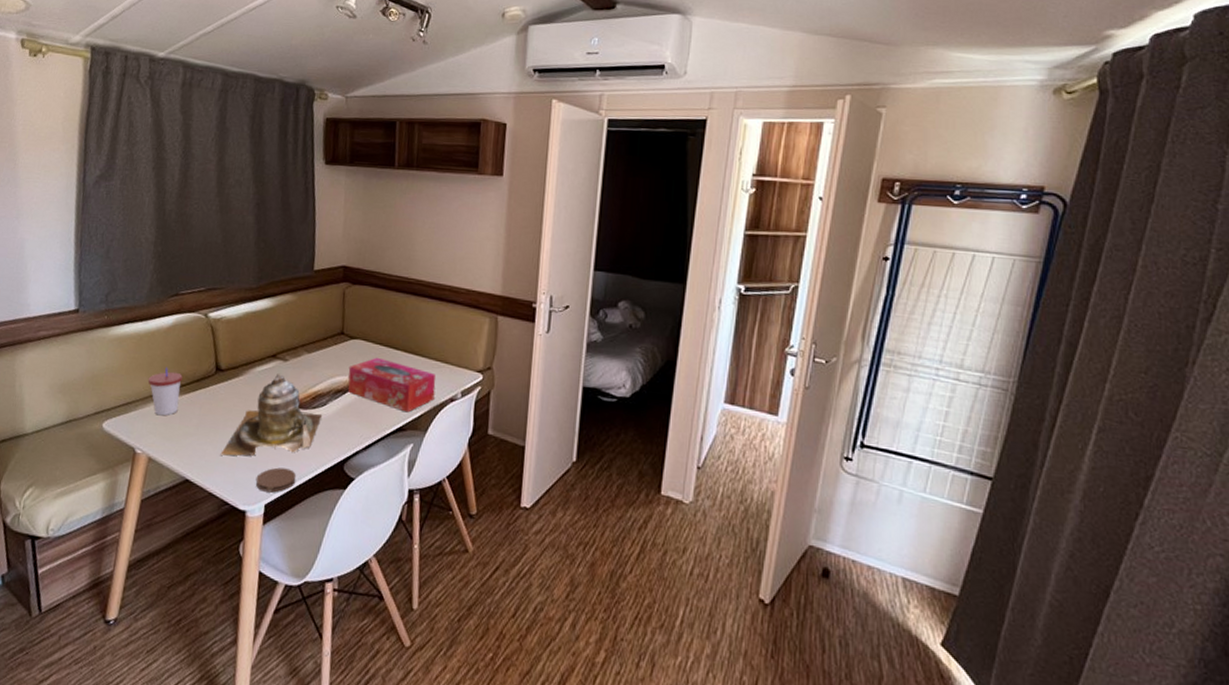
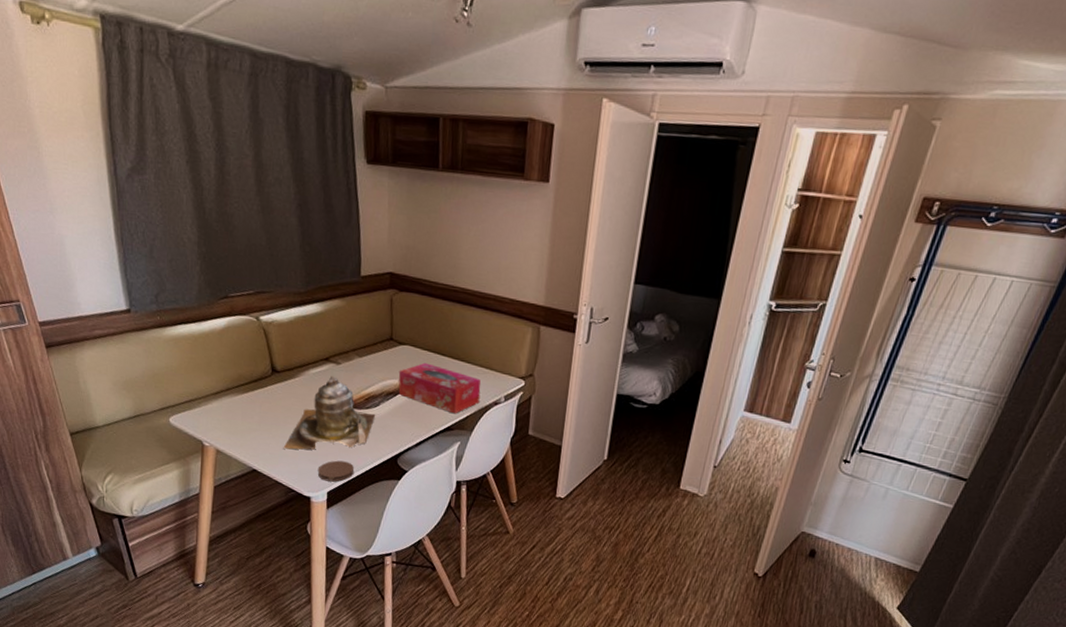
cup: present [147,367,183,416] -> none [207,367,241,413]

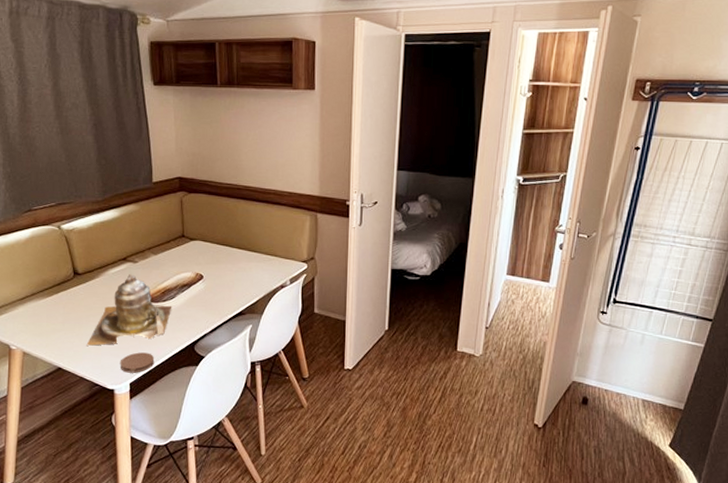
tissue box: present [398,362,481,414] -> none [191,255,268,300]

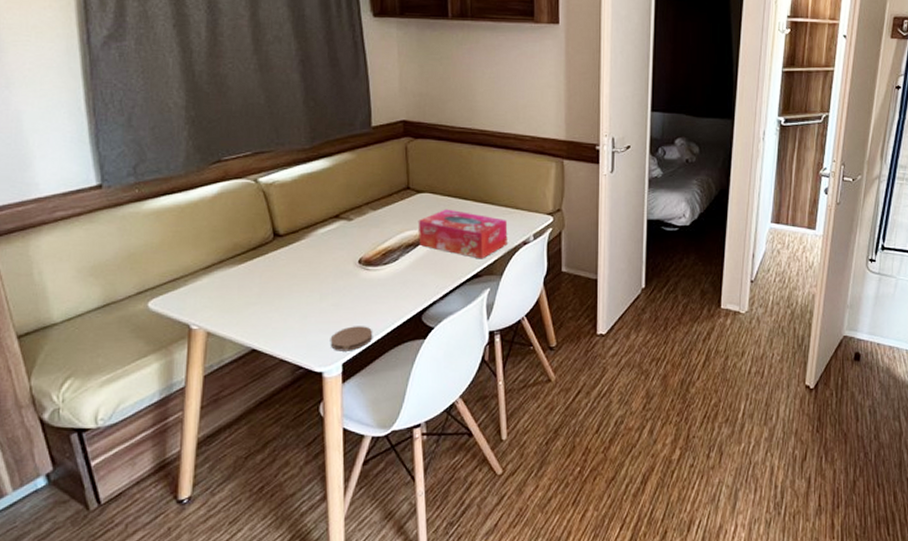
teapot: present [86,274,172,346] -> none [288,234,395,321]
tissue box: none [191,255,268,300] -> present [418,209,508,259]

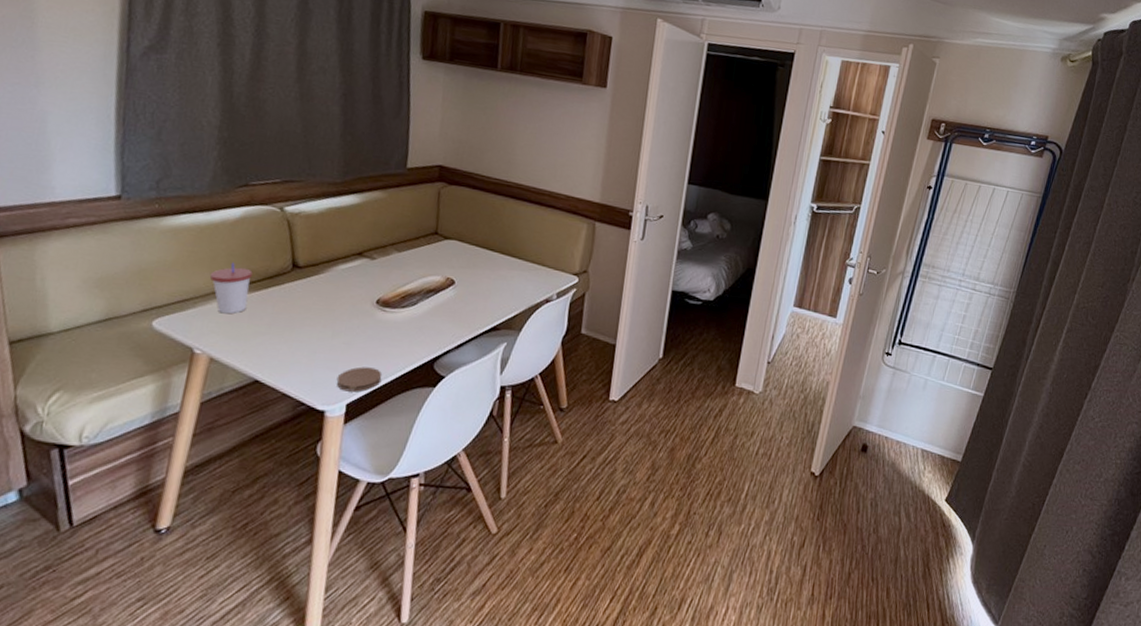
cup: none [196,237,236,288] -> present [209,262,253,315]
tissue box: present [418,209,508,259] -> none [440,258,532,313]

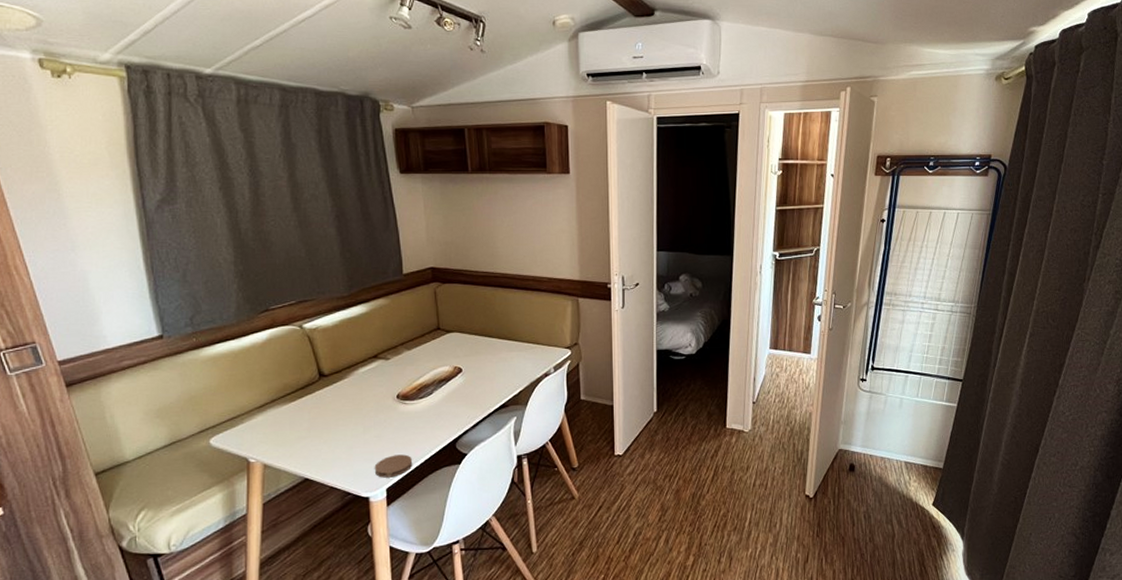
cup: present [209,262,253,315] -> none [250,379,286,425]

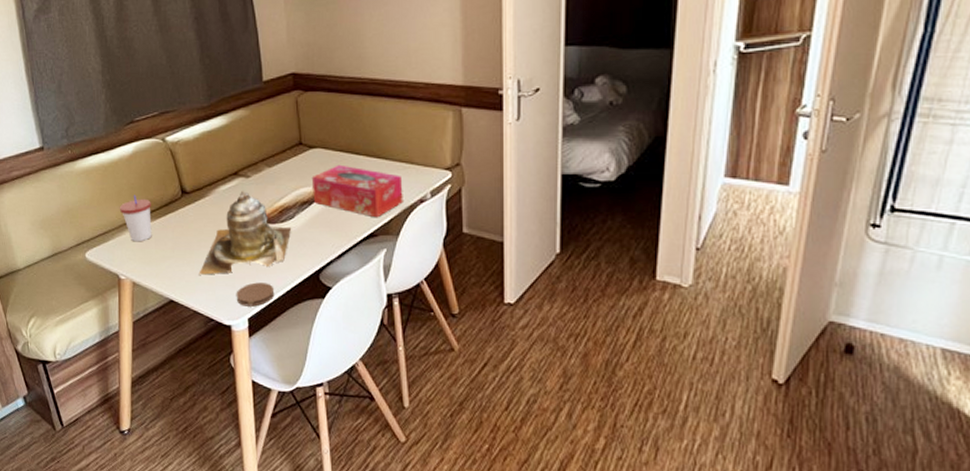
cup: none [250,379,286,425] -> present [119,194,152,242]
teapot: none [336,372,430,452] -> present [199,191,292,275]
tissue box: none [448,346,531,391] -> present [311,164,403,218]

